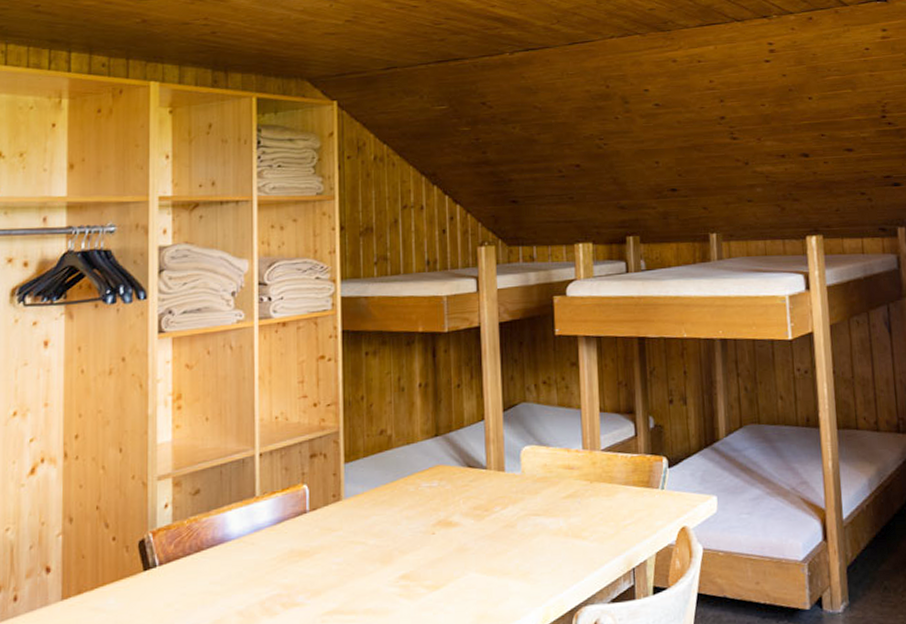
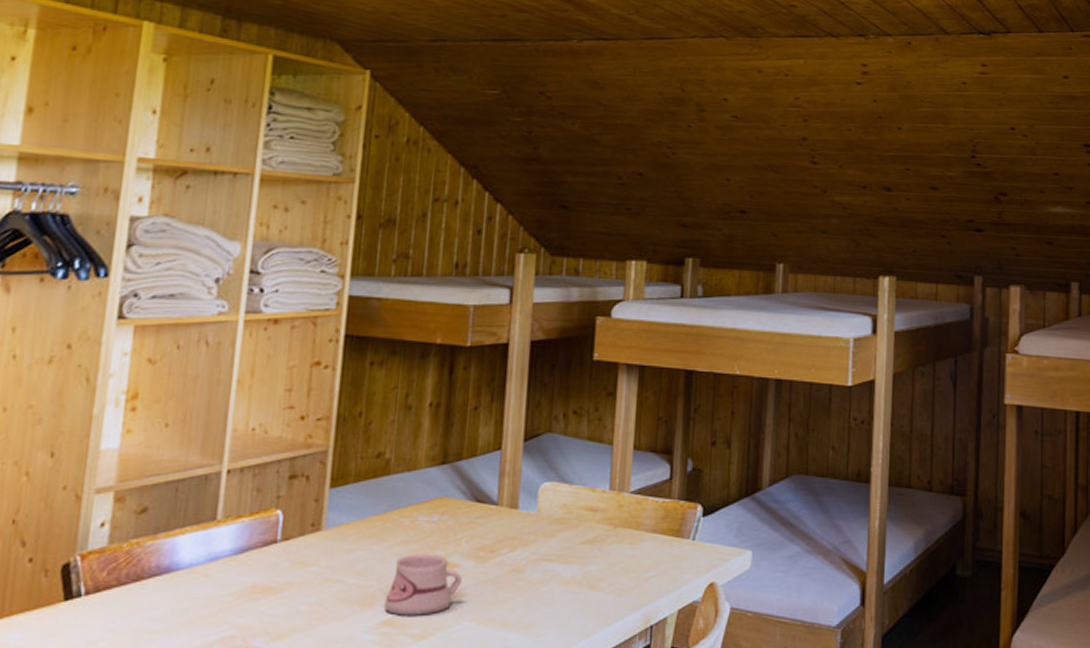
mug: none [401,515,463,570] -> present [384,554,462,616]

